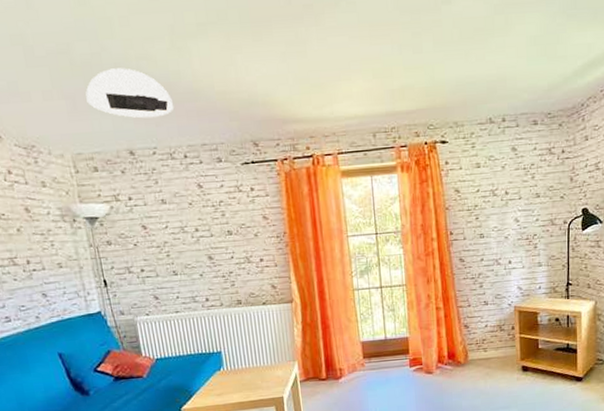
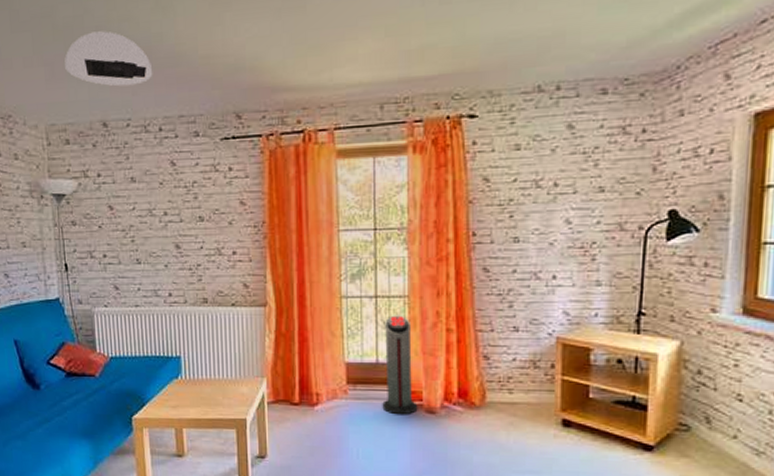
air purifier: none [389,300,419,378] -> present [382,315,418,415]

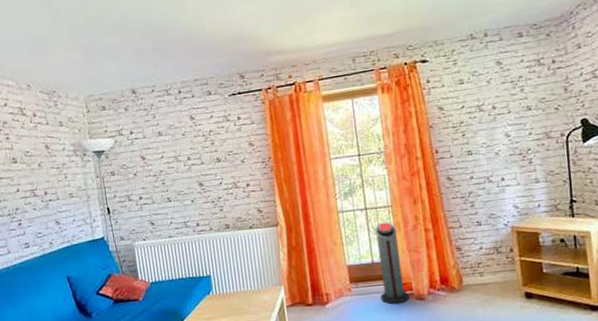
ceiling light: present [65,31,153,87] -> none [97,19,171,61]

